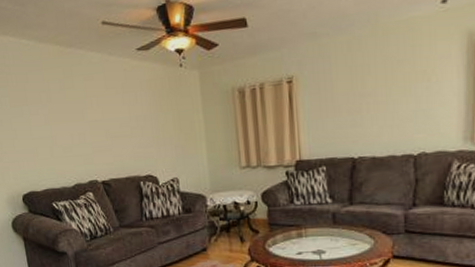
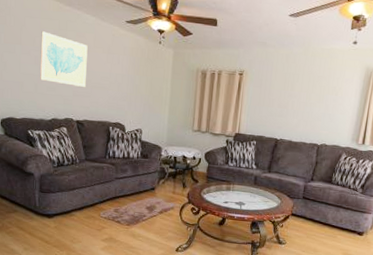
wall art: none [46,83,105,142] -> present [40,31,88,87]

